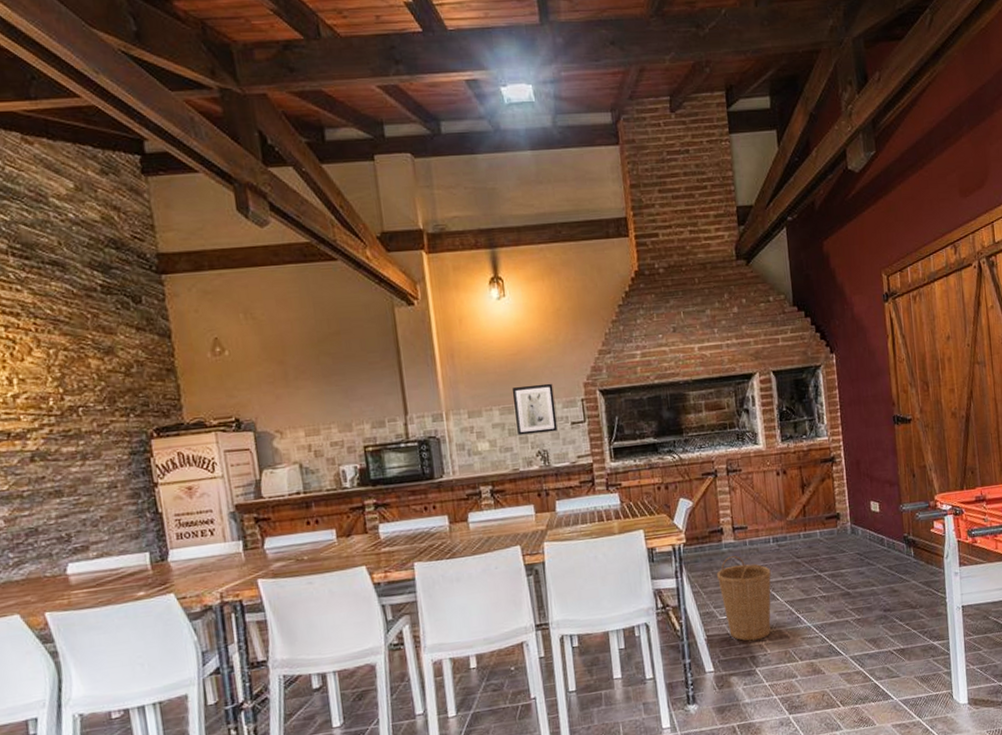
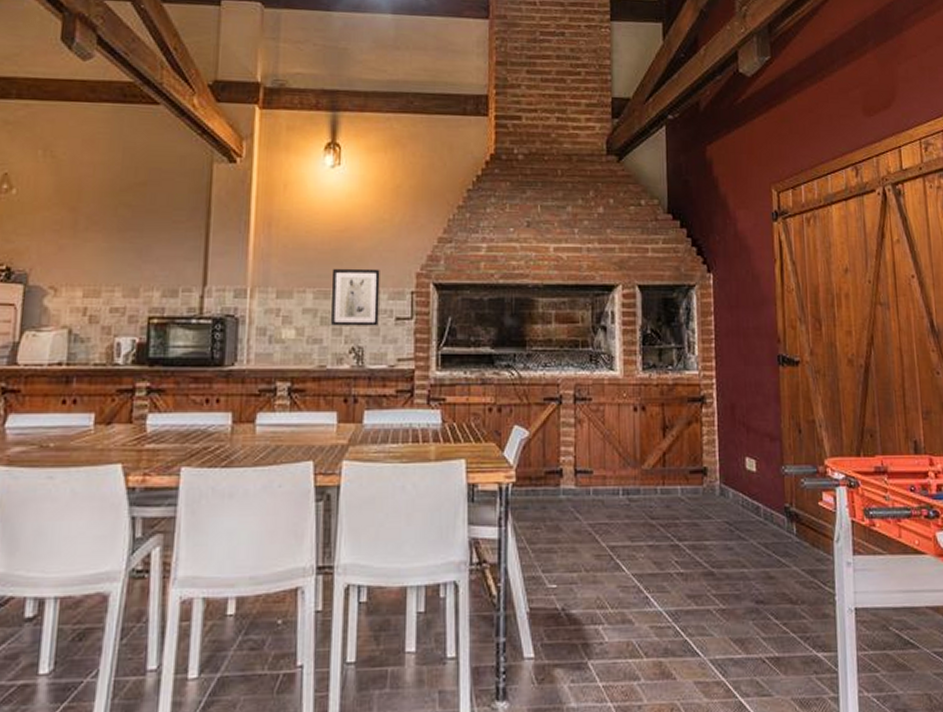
basket: present [717,556,771,641] -> none [550,507,617,622]

